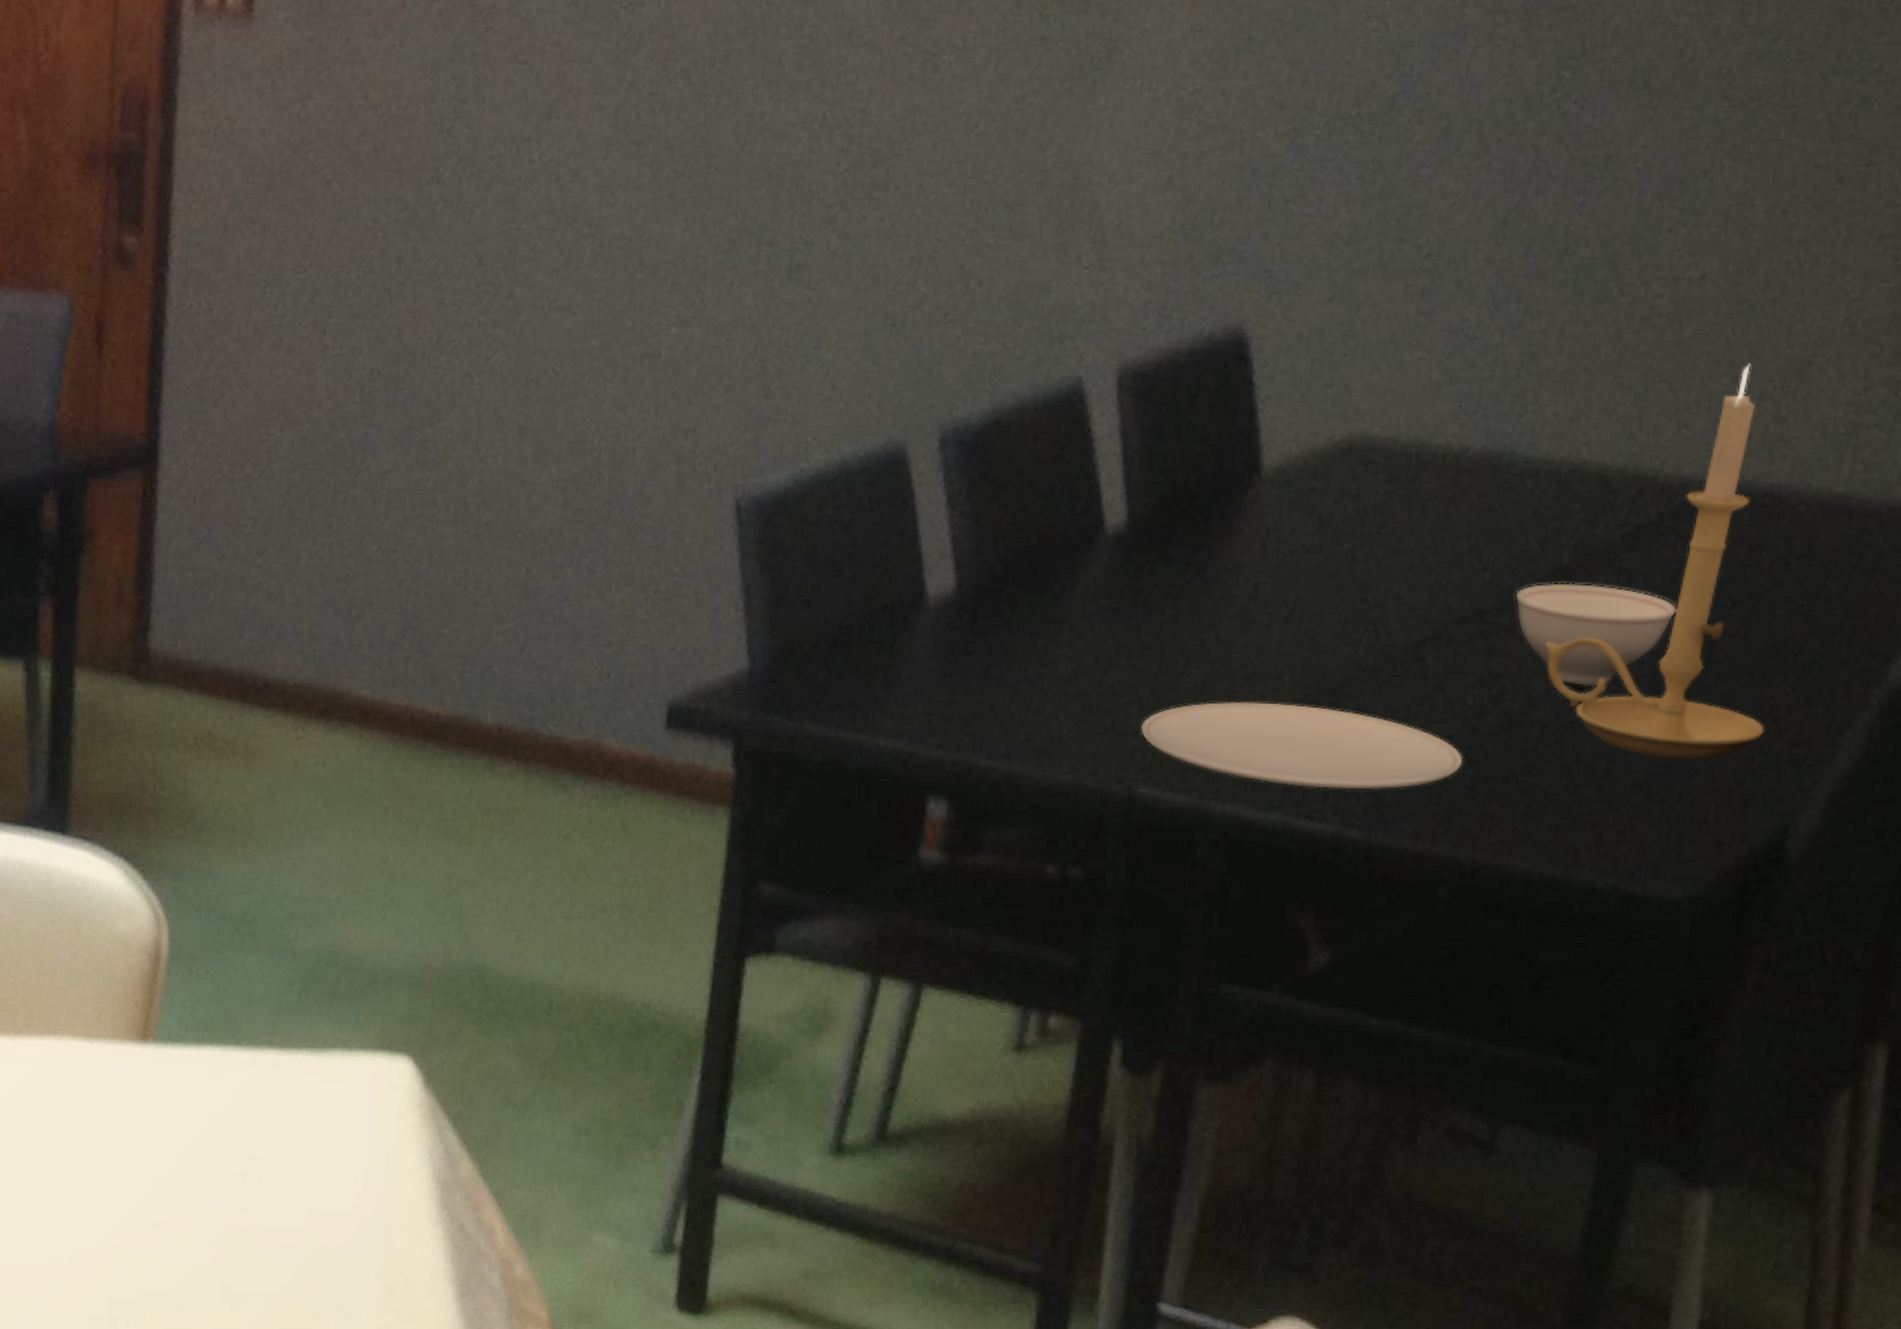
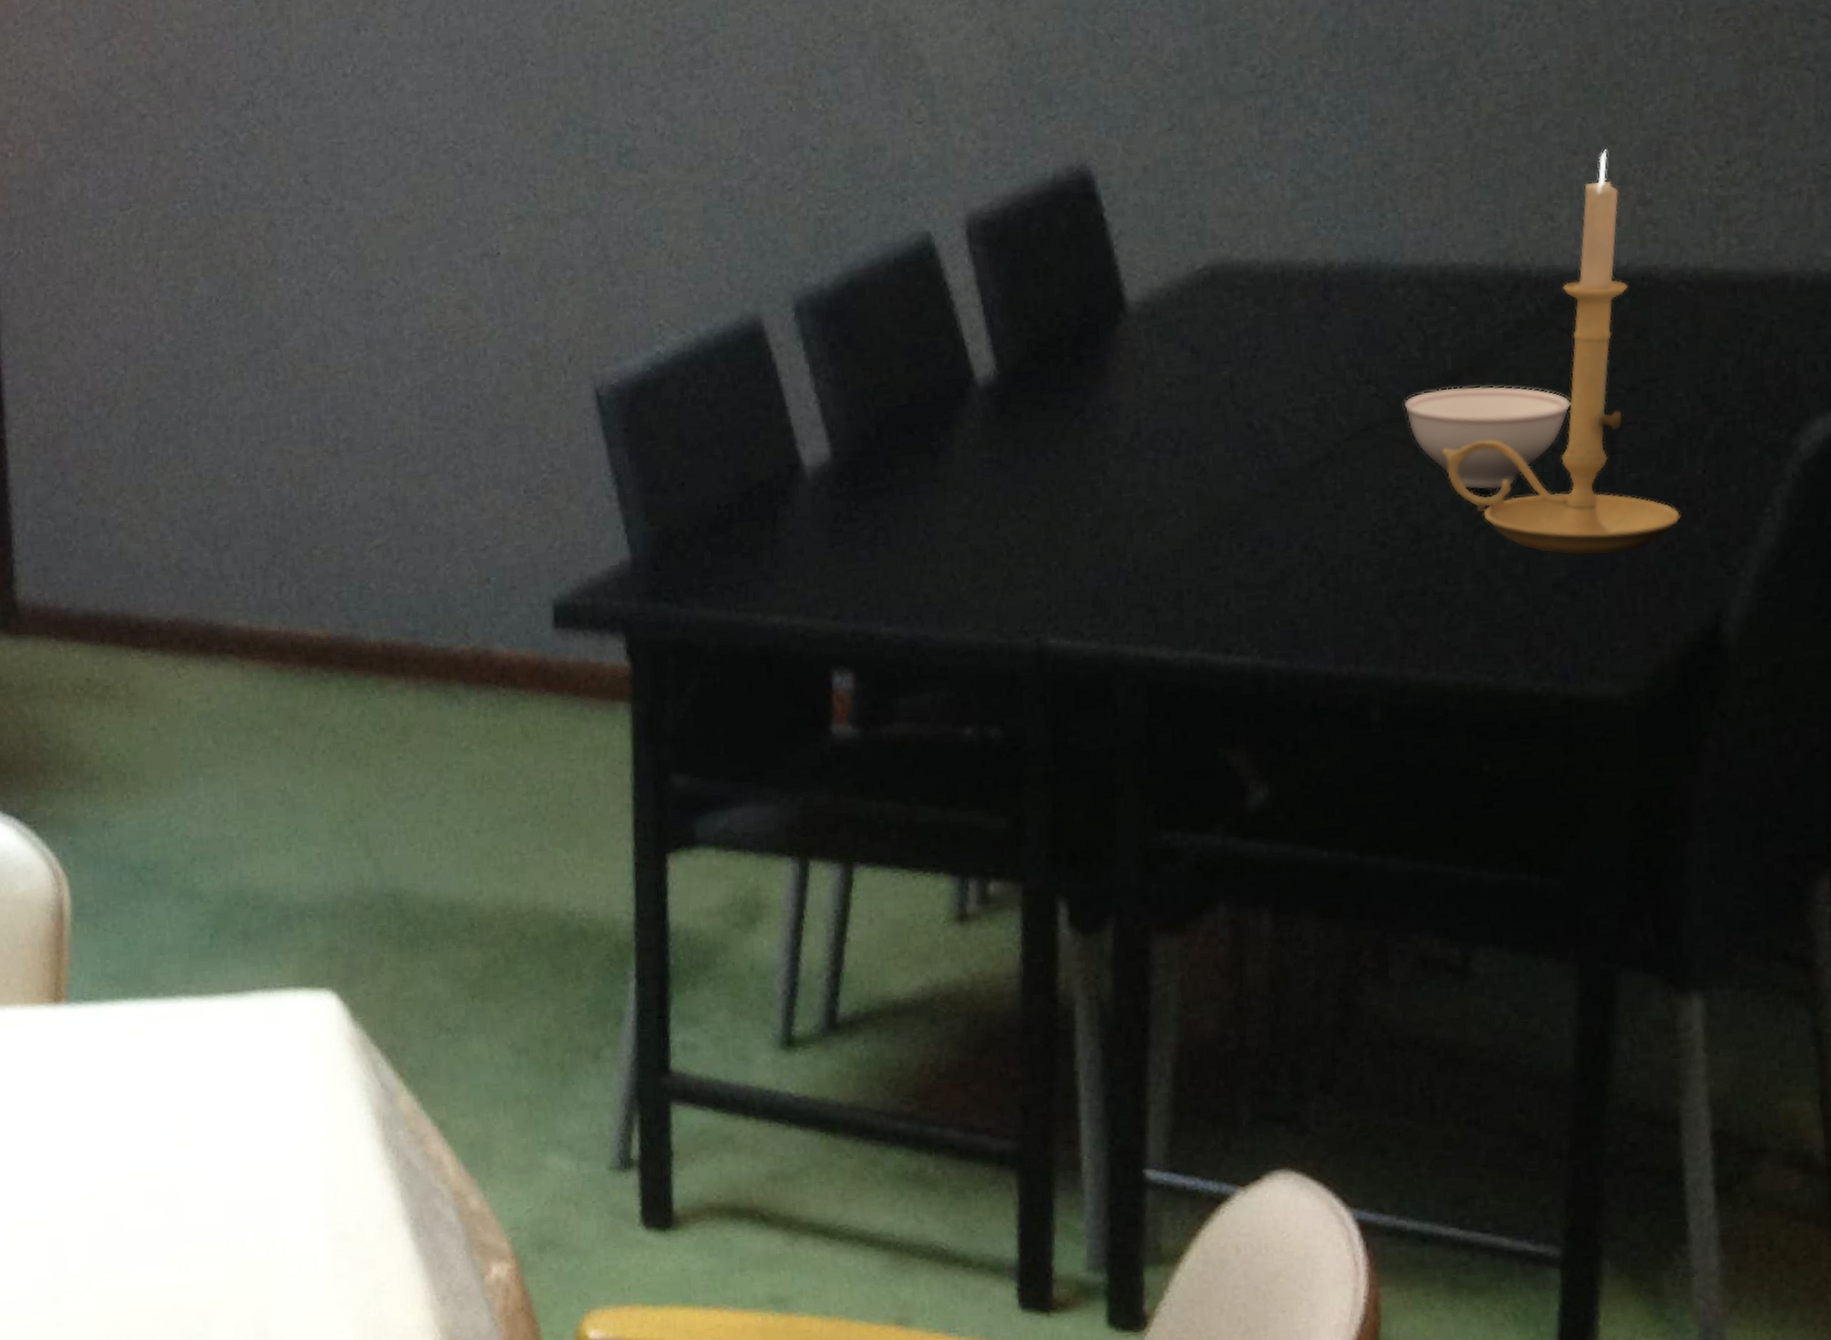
plate: present [1141,702,1464,790] -> none [1040,537,1376,622]

